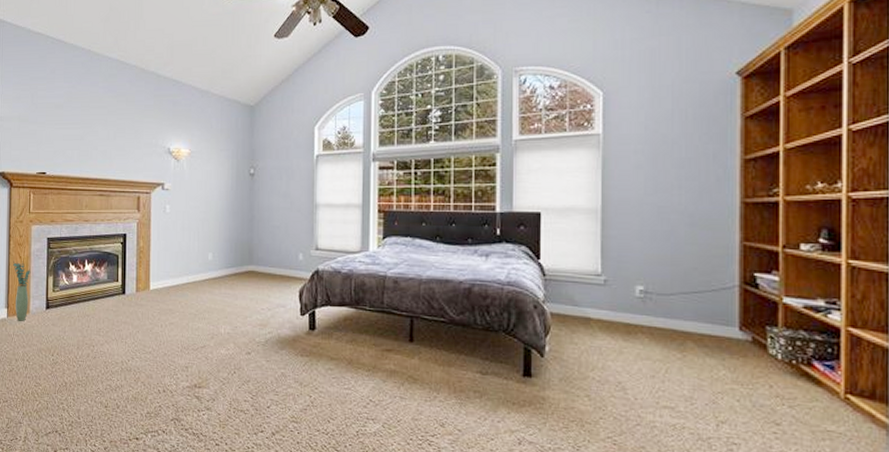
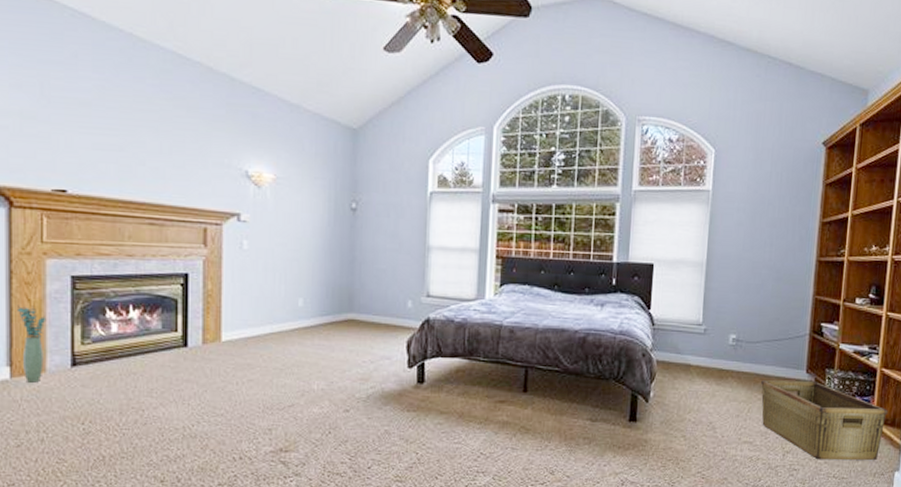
hamper: none [680,337,863,440] -> present [761,380,888,460]

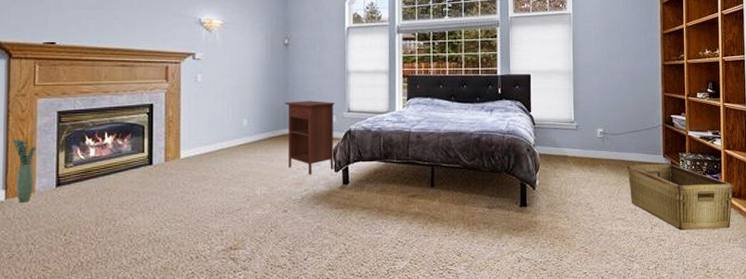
nightstand: none [349,280,411,370] -> present [284,101,335,175]

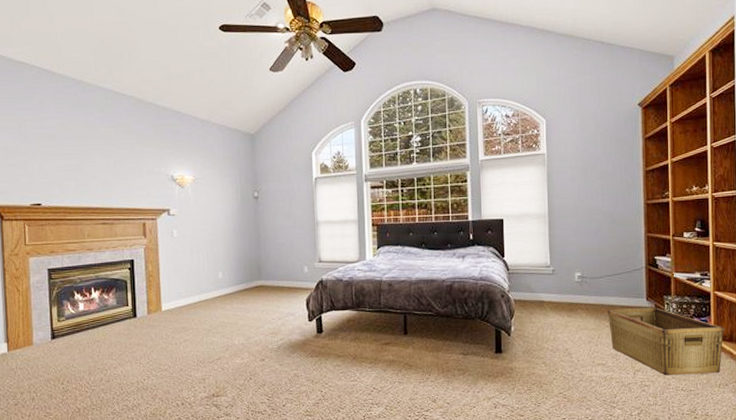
vase: present [12,137,37,202] -> none [9,294,32,354]
nightstand: present [284,101,335,175] -> none [256,252,307,325]

